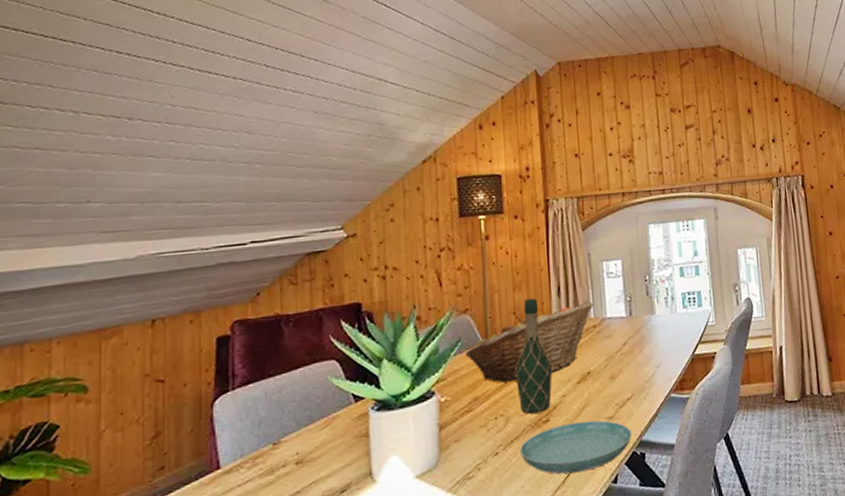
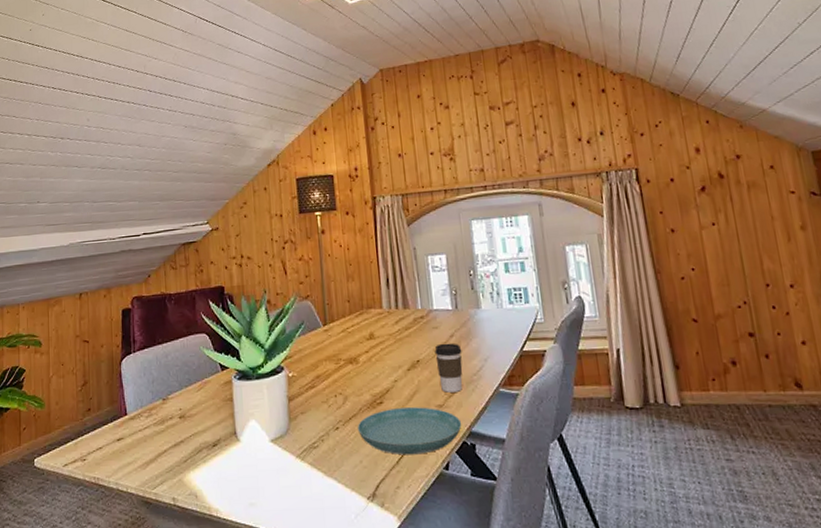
fruit basket: present [465,301,594,383] -> none [308,293,421,364]
wine bottle: present [515,298,552,414] -> none [351,288,384,395]
coffee cup: none [607,351,635,403] -> present [435,343,463,393]

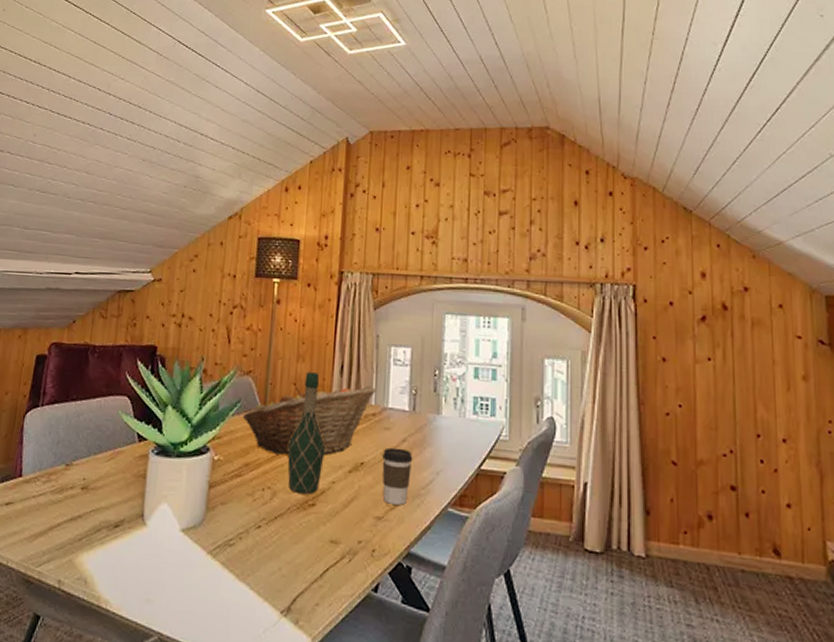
fruit basket: none [308,293,421,364] -> present [243,385,376,455]
wine bottle: none [351,288,384,395] -> present [287,372,325,494]
saucer: present [358,407,462,455] -> none [282,513,400,570]

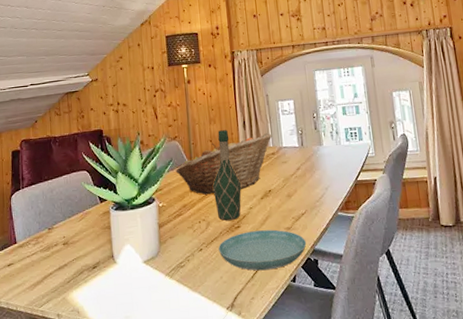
saucer: none [282,513,400,570] -> present [219,229,307,271]
coffee cup: present [382,447,413,505] -> none [284,175,308,217]

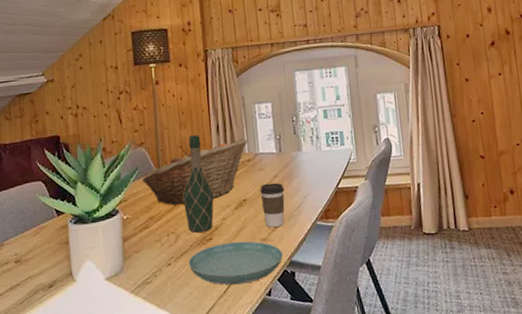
coffee cup: none [284,175,308,217] -> present [260,182,285,227]

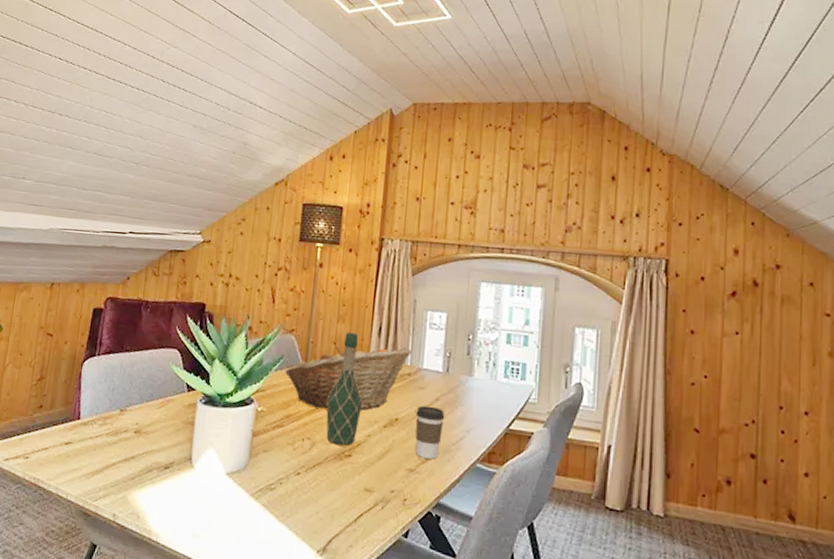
saucer: present [189,241,283,285] -> none [320,463,431,517]

